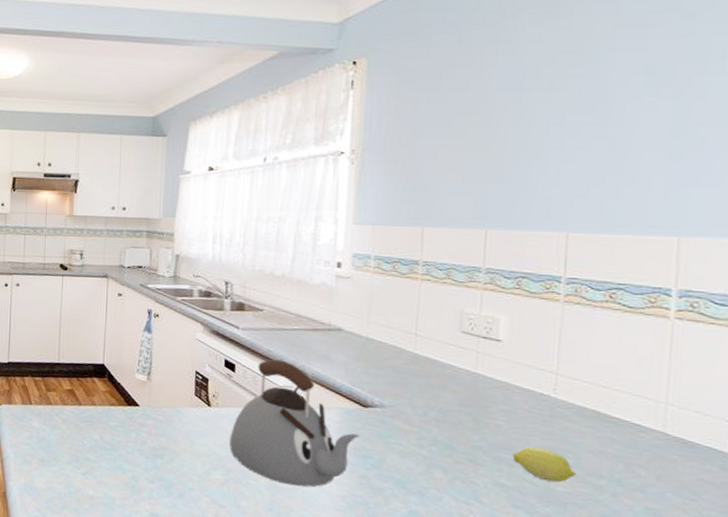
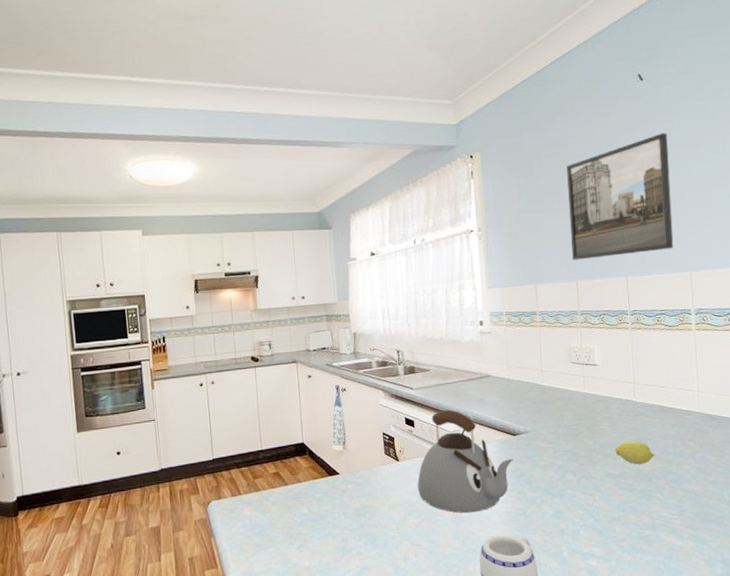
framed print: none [482,41,669,203] -> present [566,133,674,261]

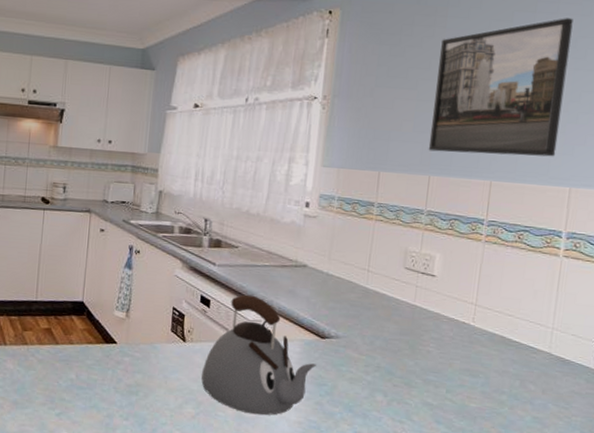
fruit: present [615,440,655,465] -> none [438,369,486,400]

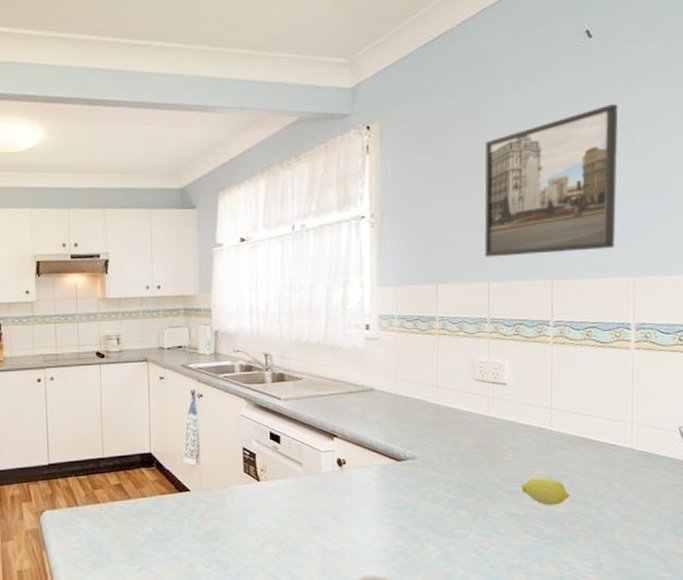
kettle: present [201,294,316,416] -> none [280,425,395,547]
fruit: none [438,369,486,400] -> present [521,476,571,505]

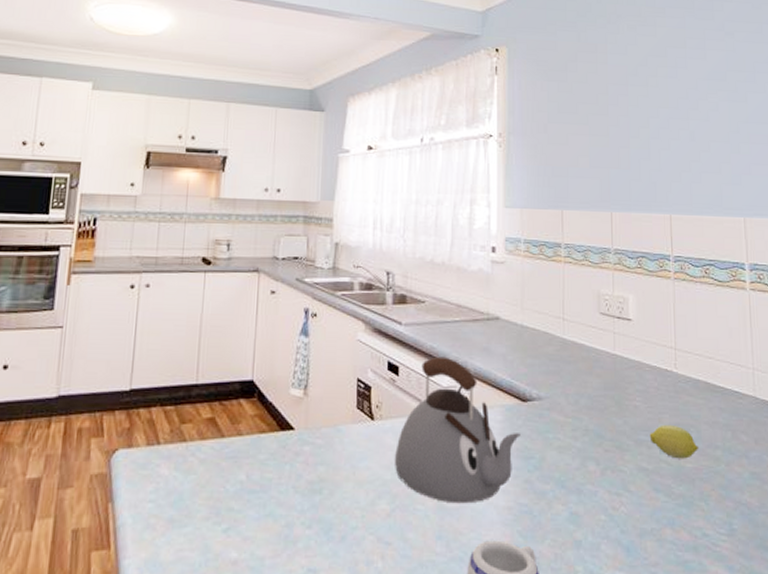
kettle: none [280,425,395,547] -> present [395,356,520,504]
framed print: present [484,104,618,257] -> none [604,53,726,188]

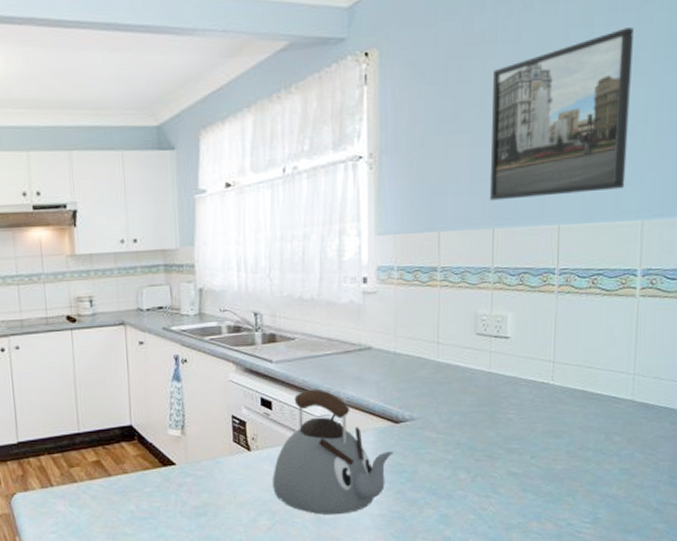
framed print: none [604,53,726,188] -> present [489,27,634,201]
fruit: present [649,424,699,459] -> none [521,432,571,462]

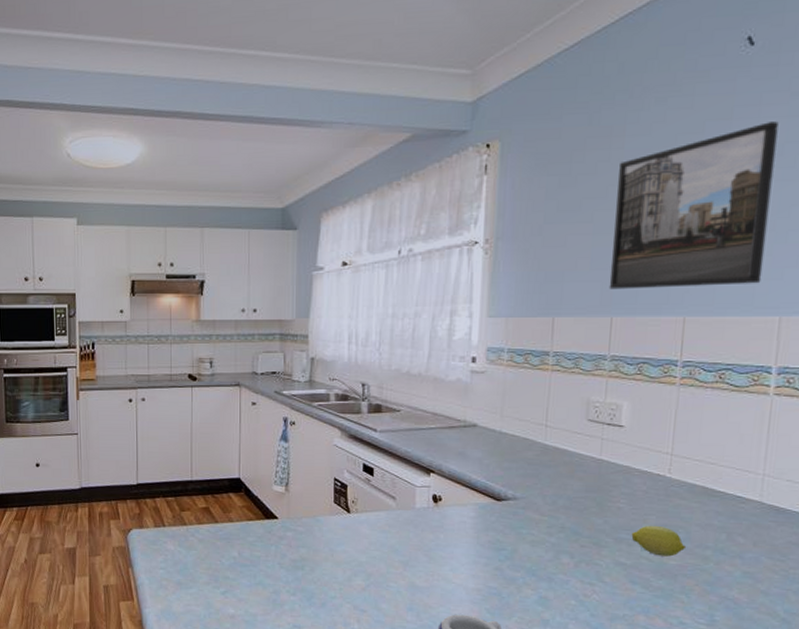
kettle: present [273,388,393,515] -> none [370,460,493,584]
fruit: none [521,432,571,462] -> present [631,525,687,557]

